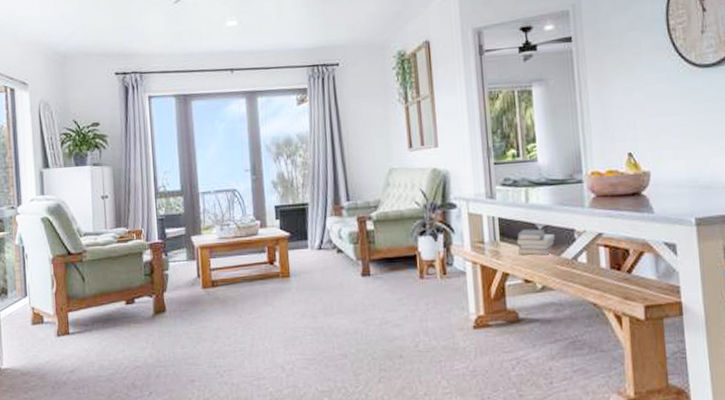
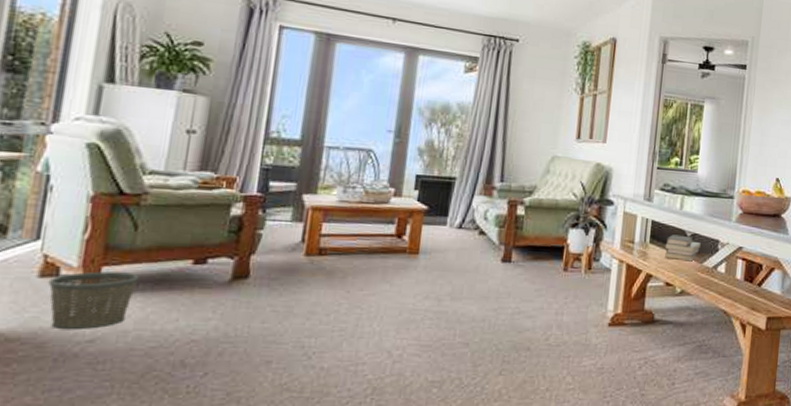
basket: none [38,315,94,363] -> present [48,271,140,329]

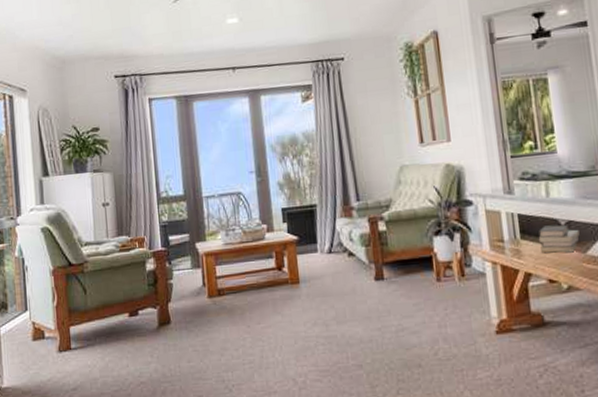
basket: present [48,271,140,329] -> none [39,329,96,381]

